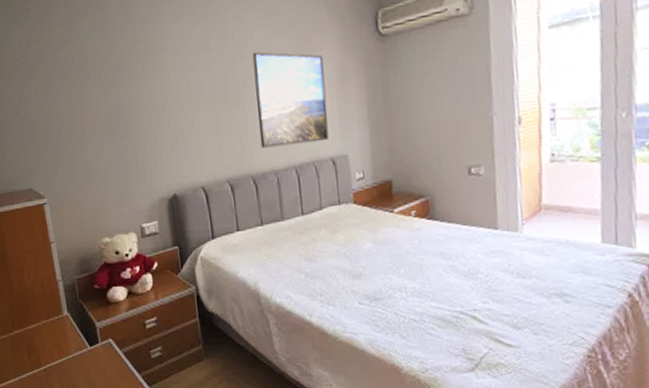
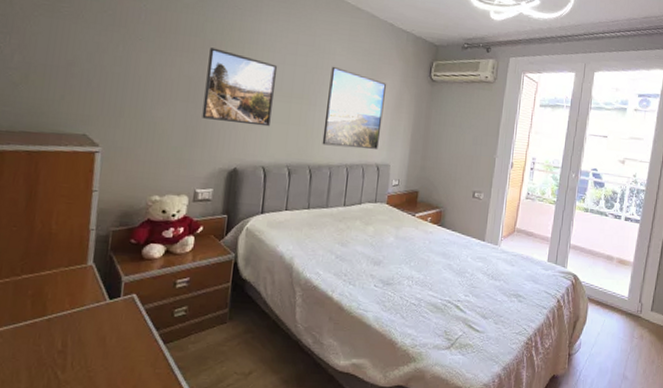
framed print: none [120,67,199,148] -> present [202,48,278,127]

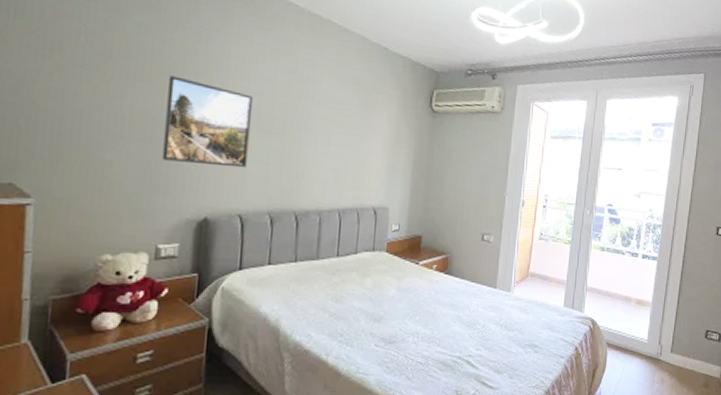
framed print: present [322,66,387,149] -> none [309,96,383,191]

